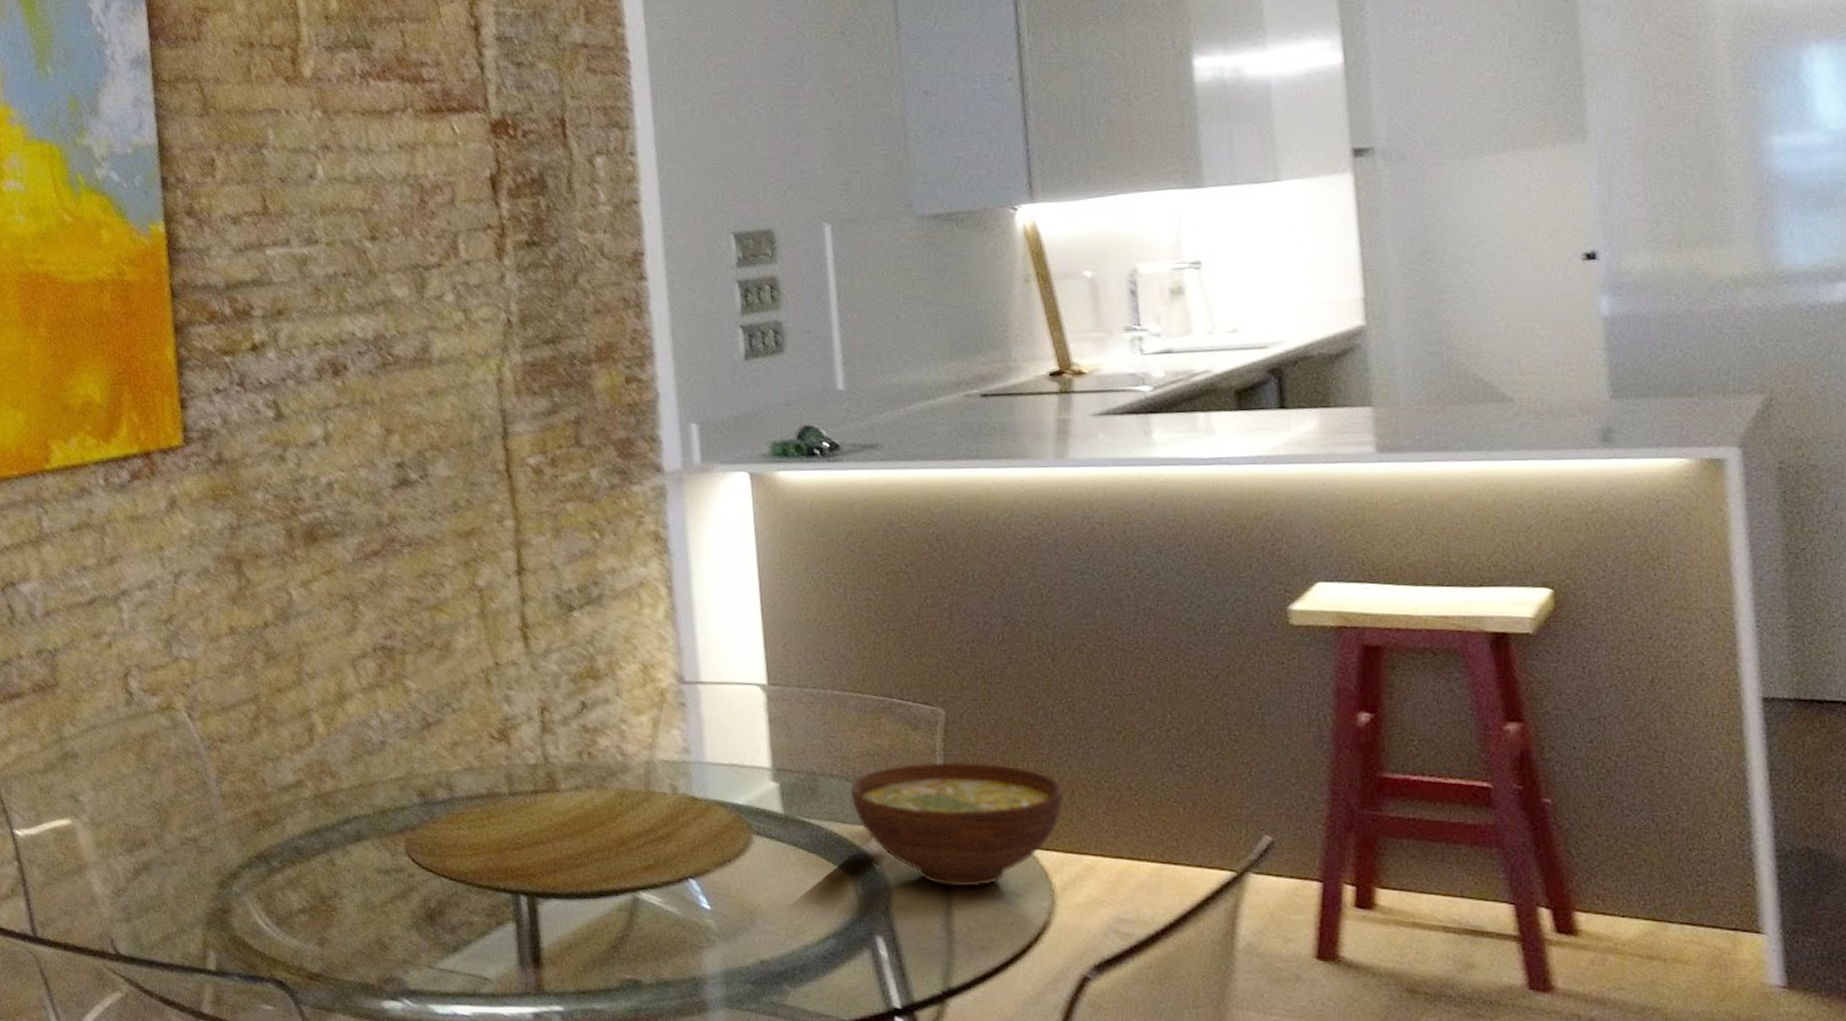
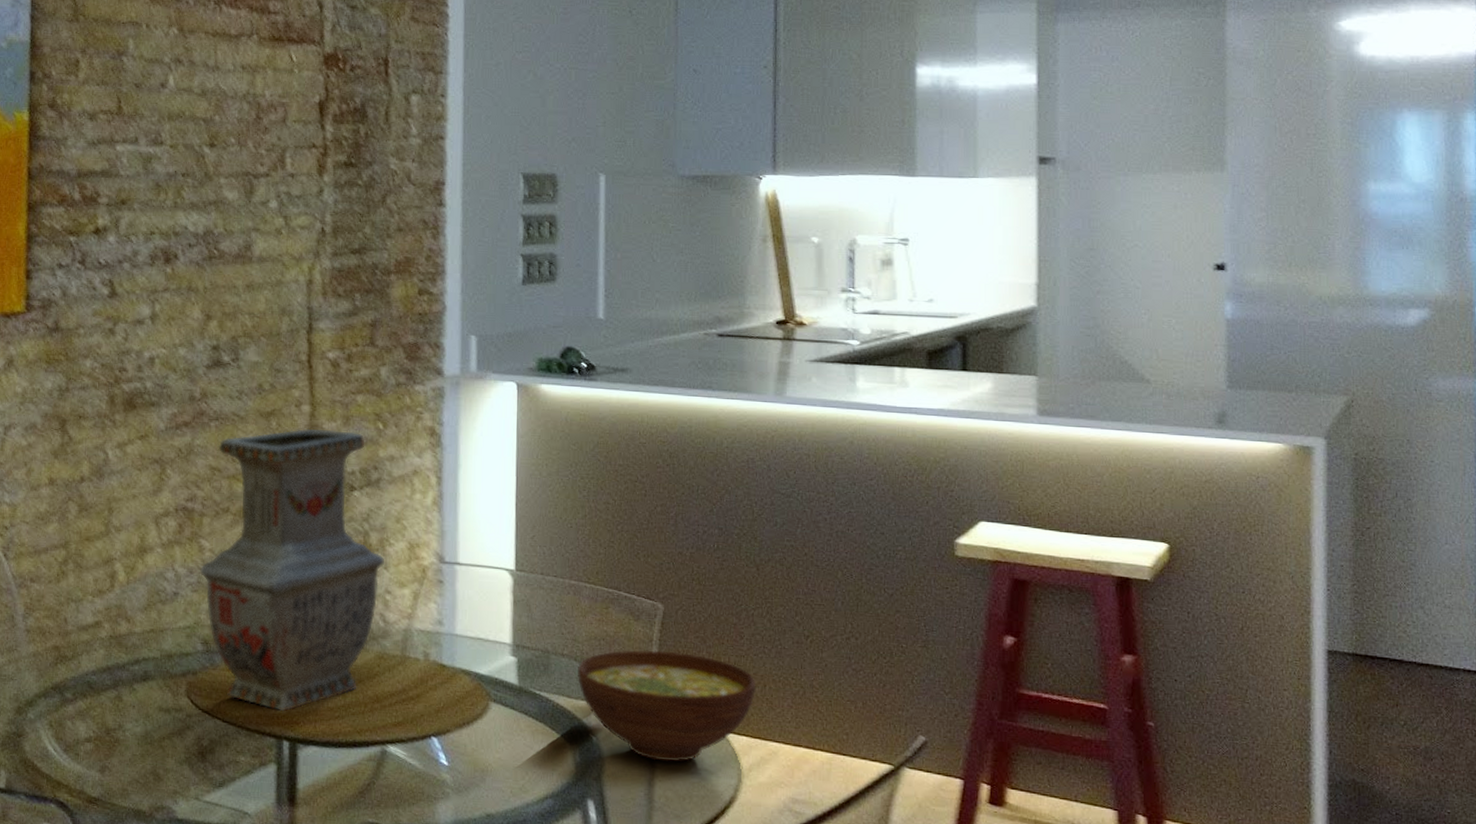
vase: none [407,544,616,864] -> present [199,428,384,712]

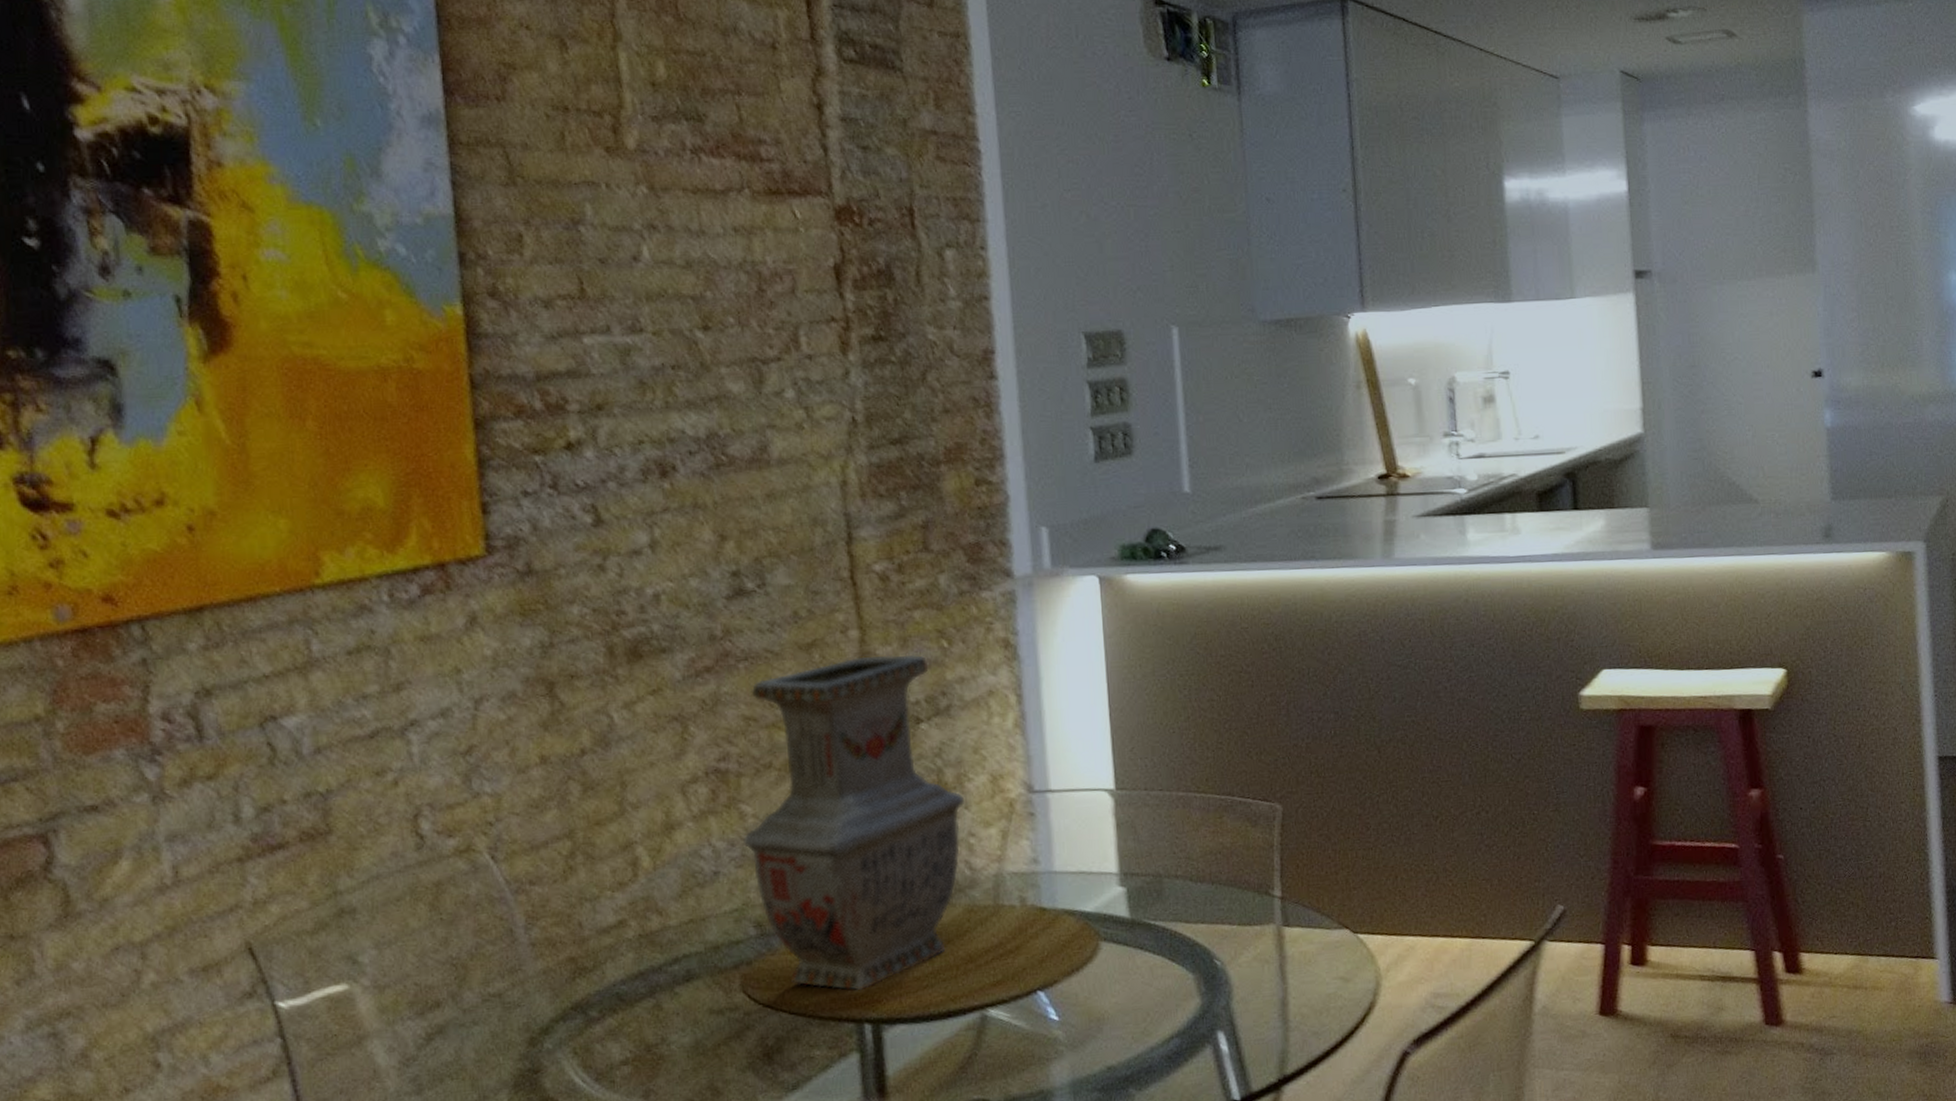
bowl: present [578,649,755,762] -> none [1194,854,1387,977]

